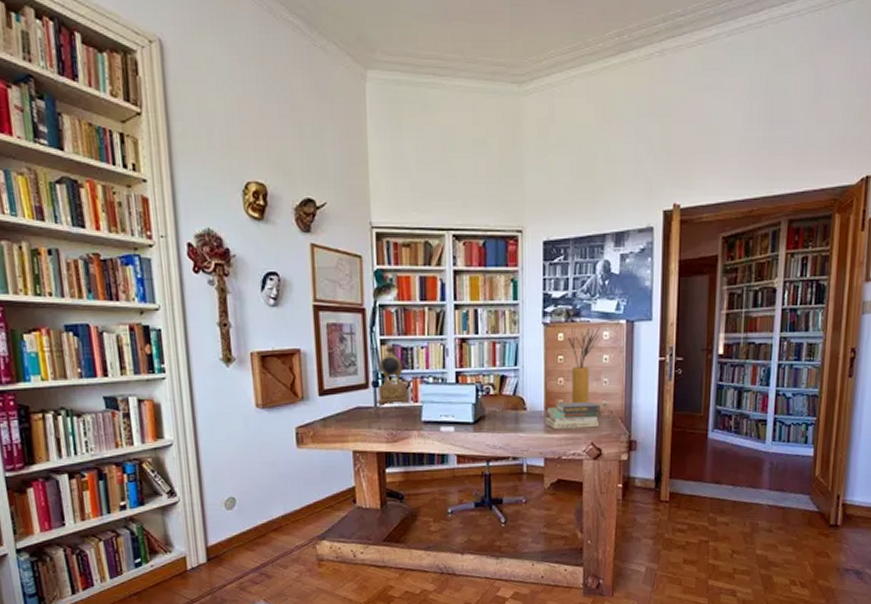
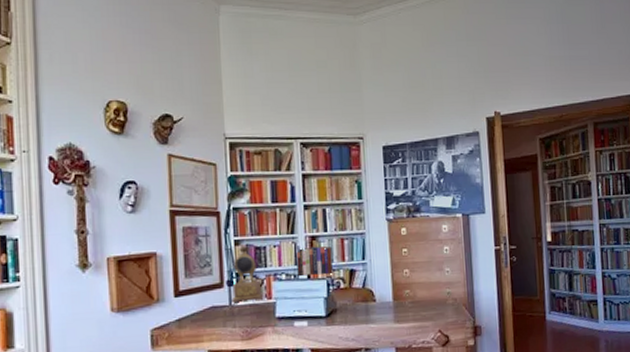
books: none [445,349,483,380] -> present [296,246,333,276]
books: present [545,402,602,429] -> none [394,291,447,319]
vase: present [568,326,601,404] -> none [411,220,440,294]

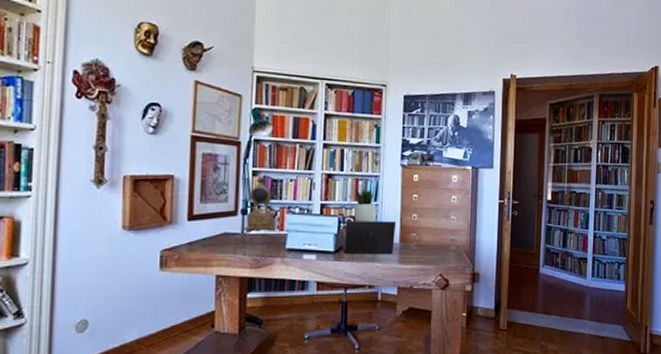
books: present [296,246,333,276] -> none [311,184,346,213]
laptop: none [334,279,388,318] -> present [342,221,397,255]
planter: none [341,246,367,284] -> present [354,188,377,223]

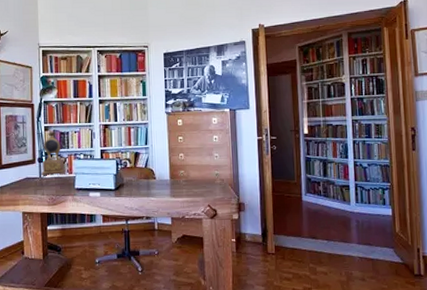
laptop: present [342,221,397,255] -> none [121,161,166,191]
planter: present [354,188,377,223] -> none [128,134,149,164]

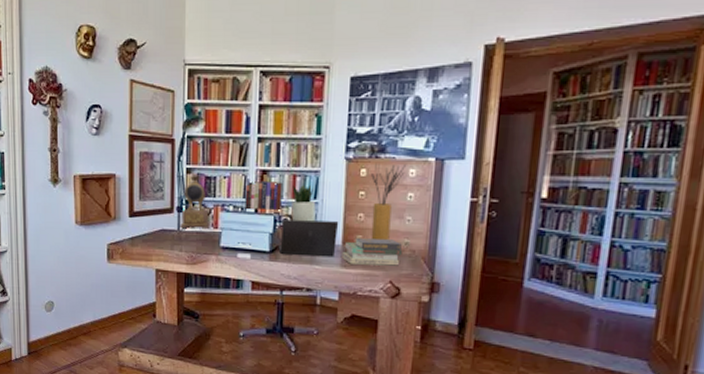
books: none [92,133,121,156] -> present [245,180,282,211]
laptop: none [121,161,166,191] -> present [278,220,339,257]
planter: none [128,134,149,164] -> present [291,184,317,222]
books: none [170,172,215,194] -> present [342,238,403,266]
vase: none [186,114,210,174] -> present [371,163,407,241]

